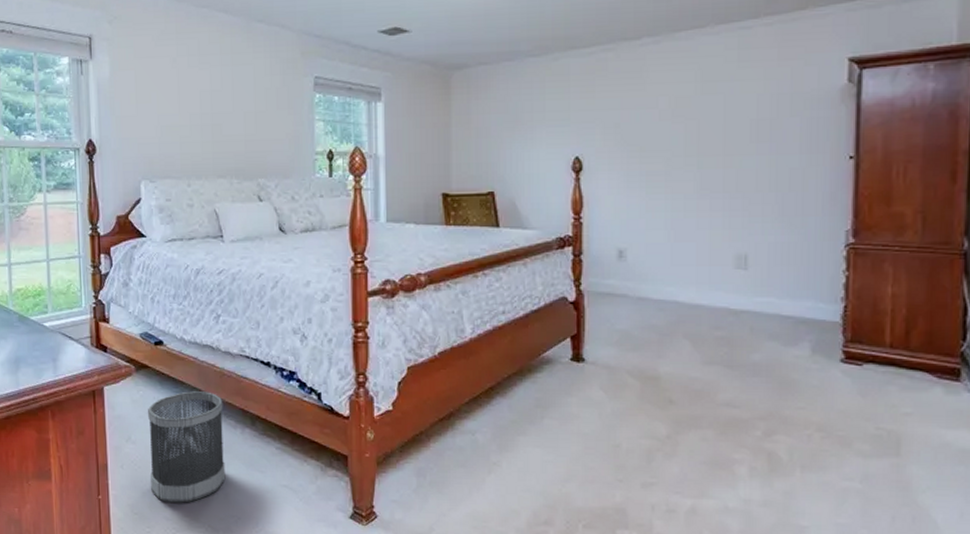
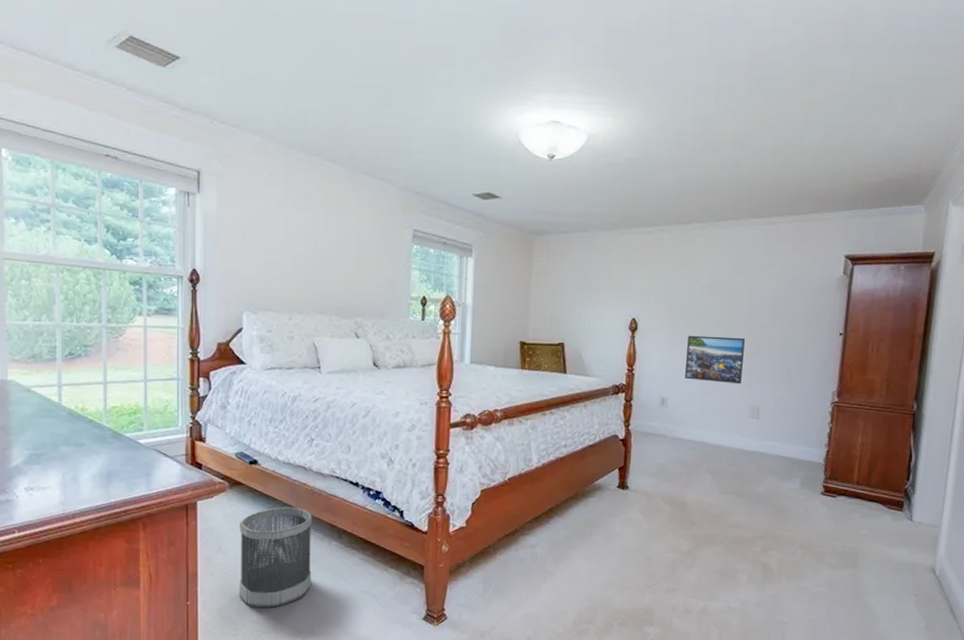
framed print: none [647,170,721,229] -> present [685,335,745,385]

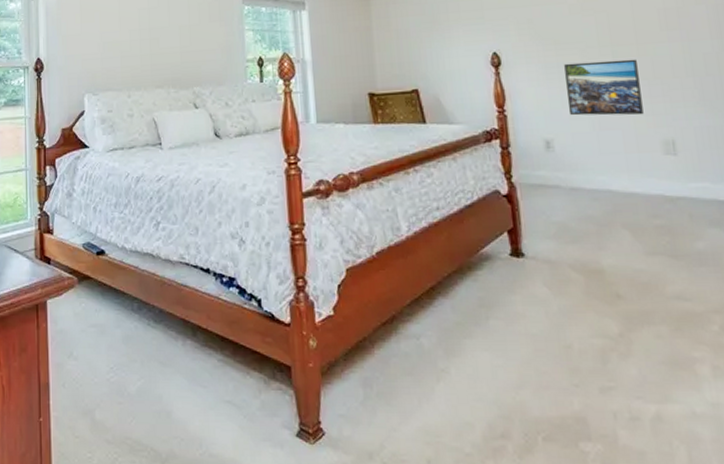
wastebasket: present [239,507,313,608] -> none [90,302,168,424]

